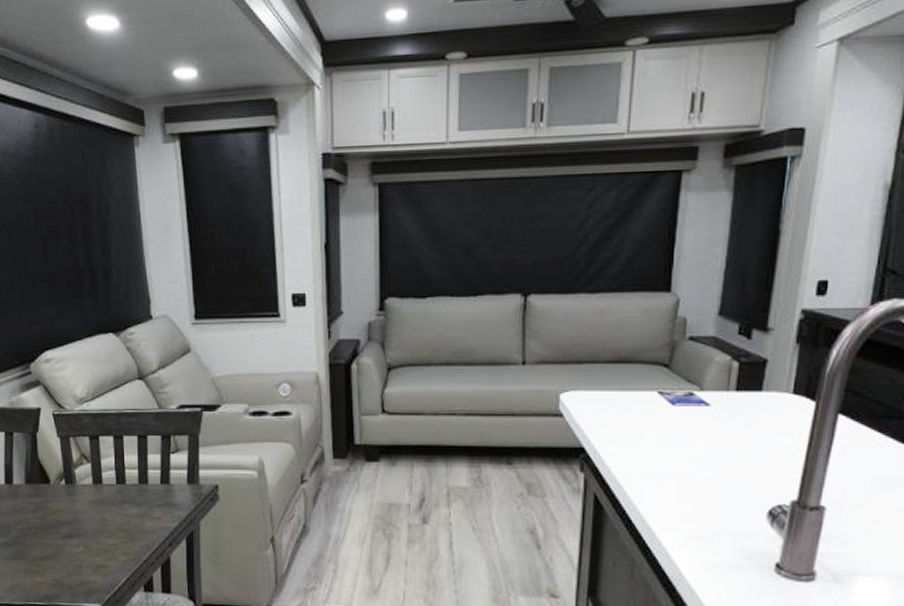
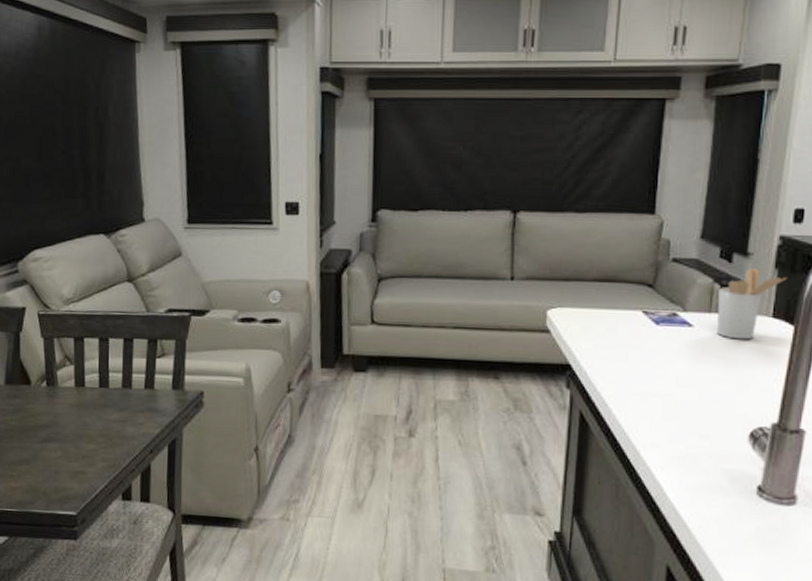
utensil holder: none [735,343,809,418] -> present [717,267,787,340]

